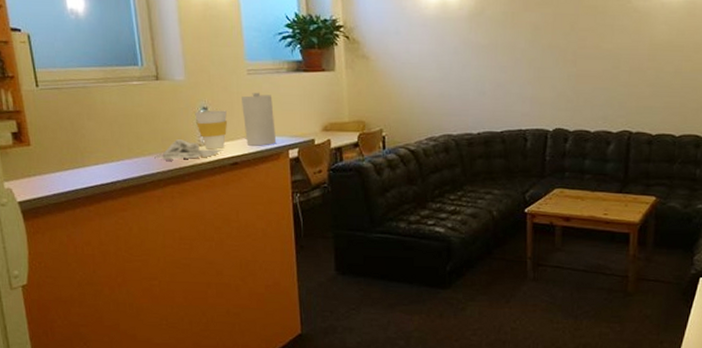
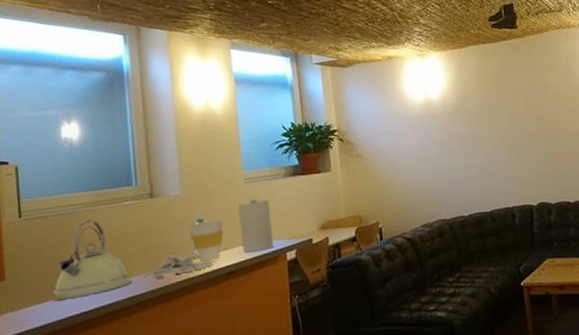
kettle: none [73,95,143,171] -> present [52,219,132,301]

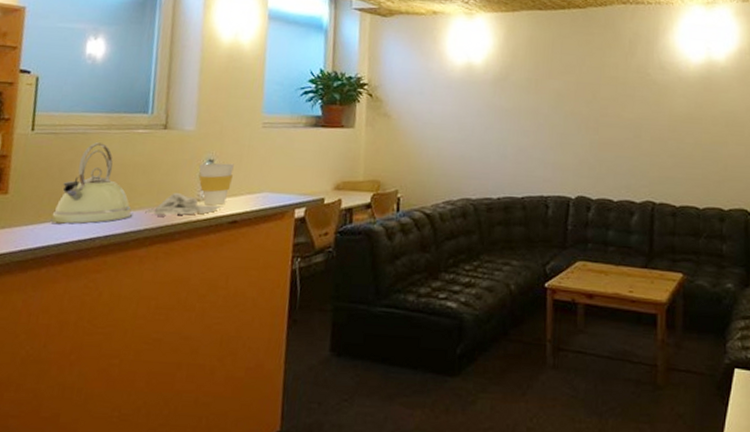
paper towel holder: present [238,199,274,254] -> none [250,146,285,205]

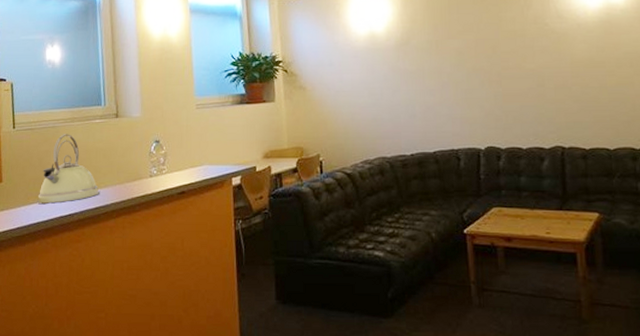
tissue: present [145,193,224,216] -> none [110,171,172,192]
cup: present [198,163,234,206] -> none [148,142,176,180]

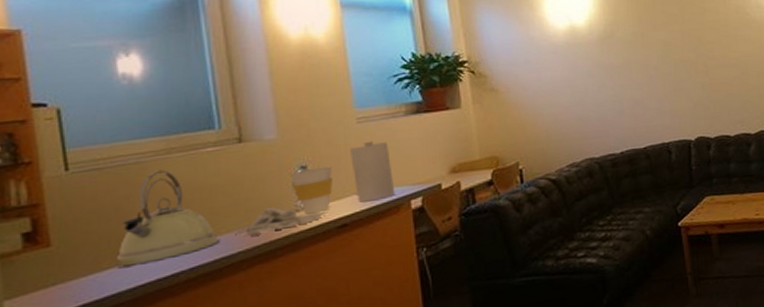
tissue: none [110,171,172,192] -> present [235,207,328,236]
cup: none [148,142,176,180] -> present [290,166,333,214]
paper towel holder: none [190,124,221,176] -> present [350,140,396,203]

